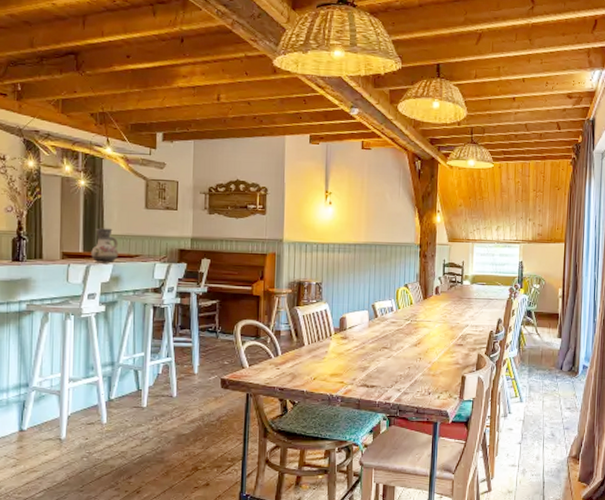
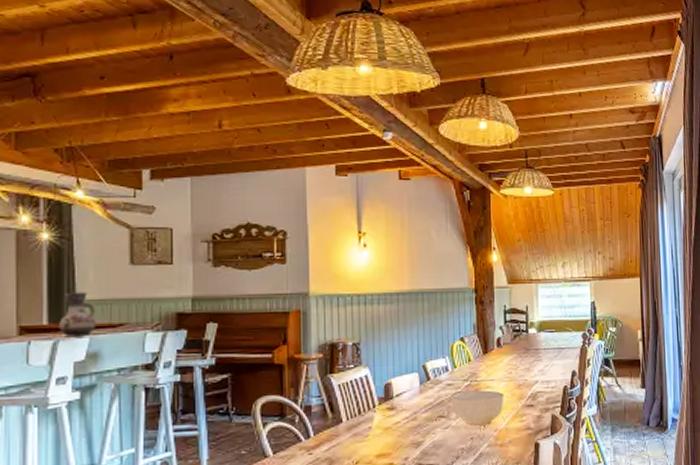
bowl: none [393,328,439,358] -> present [450,390,504,426]

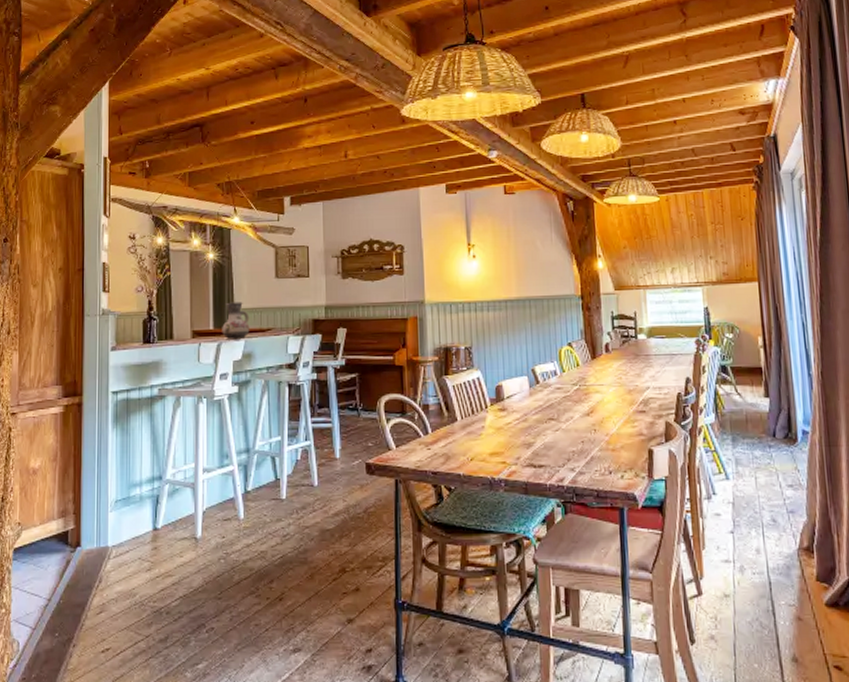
bowl: present [450,390,504,426] -> none [560,394,615,429]

